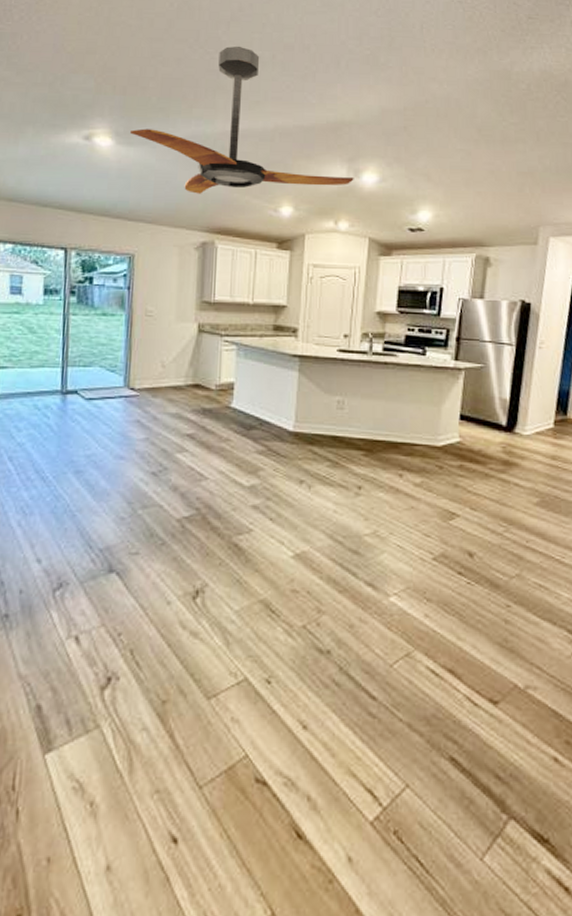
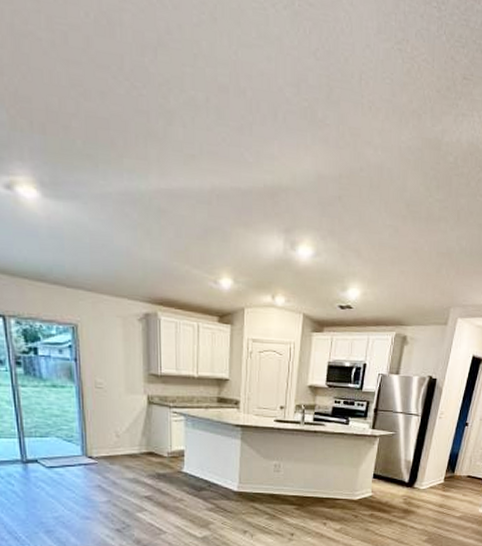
ceiling fan: present [130,46,354,194] -> none [57,81,290,261]

